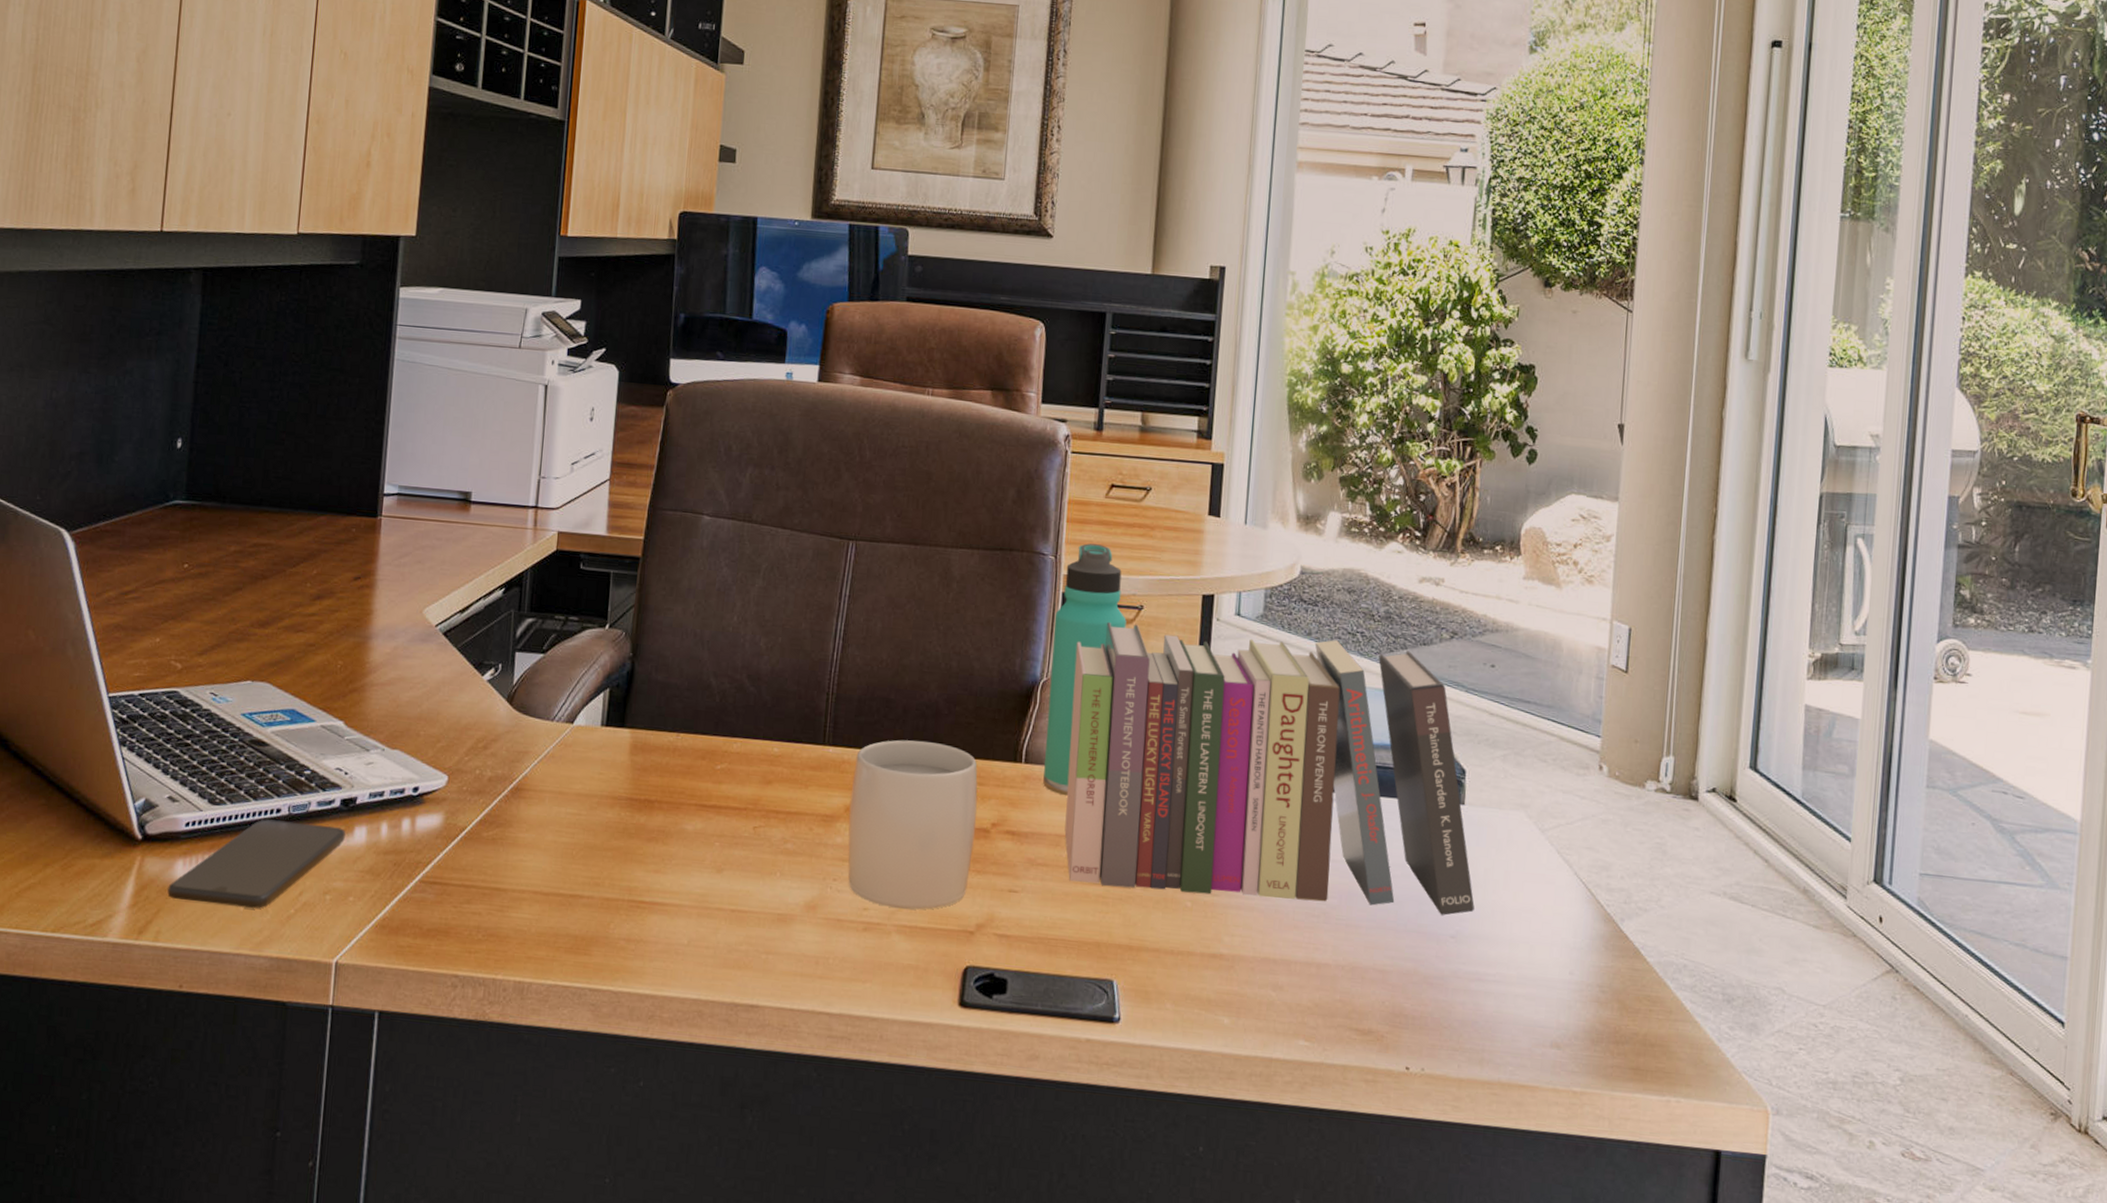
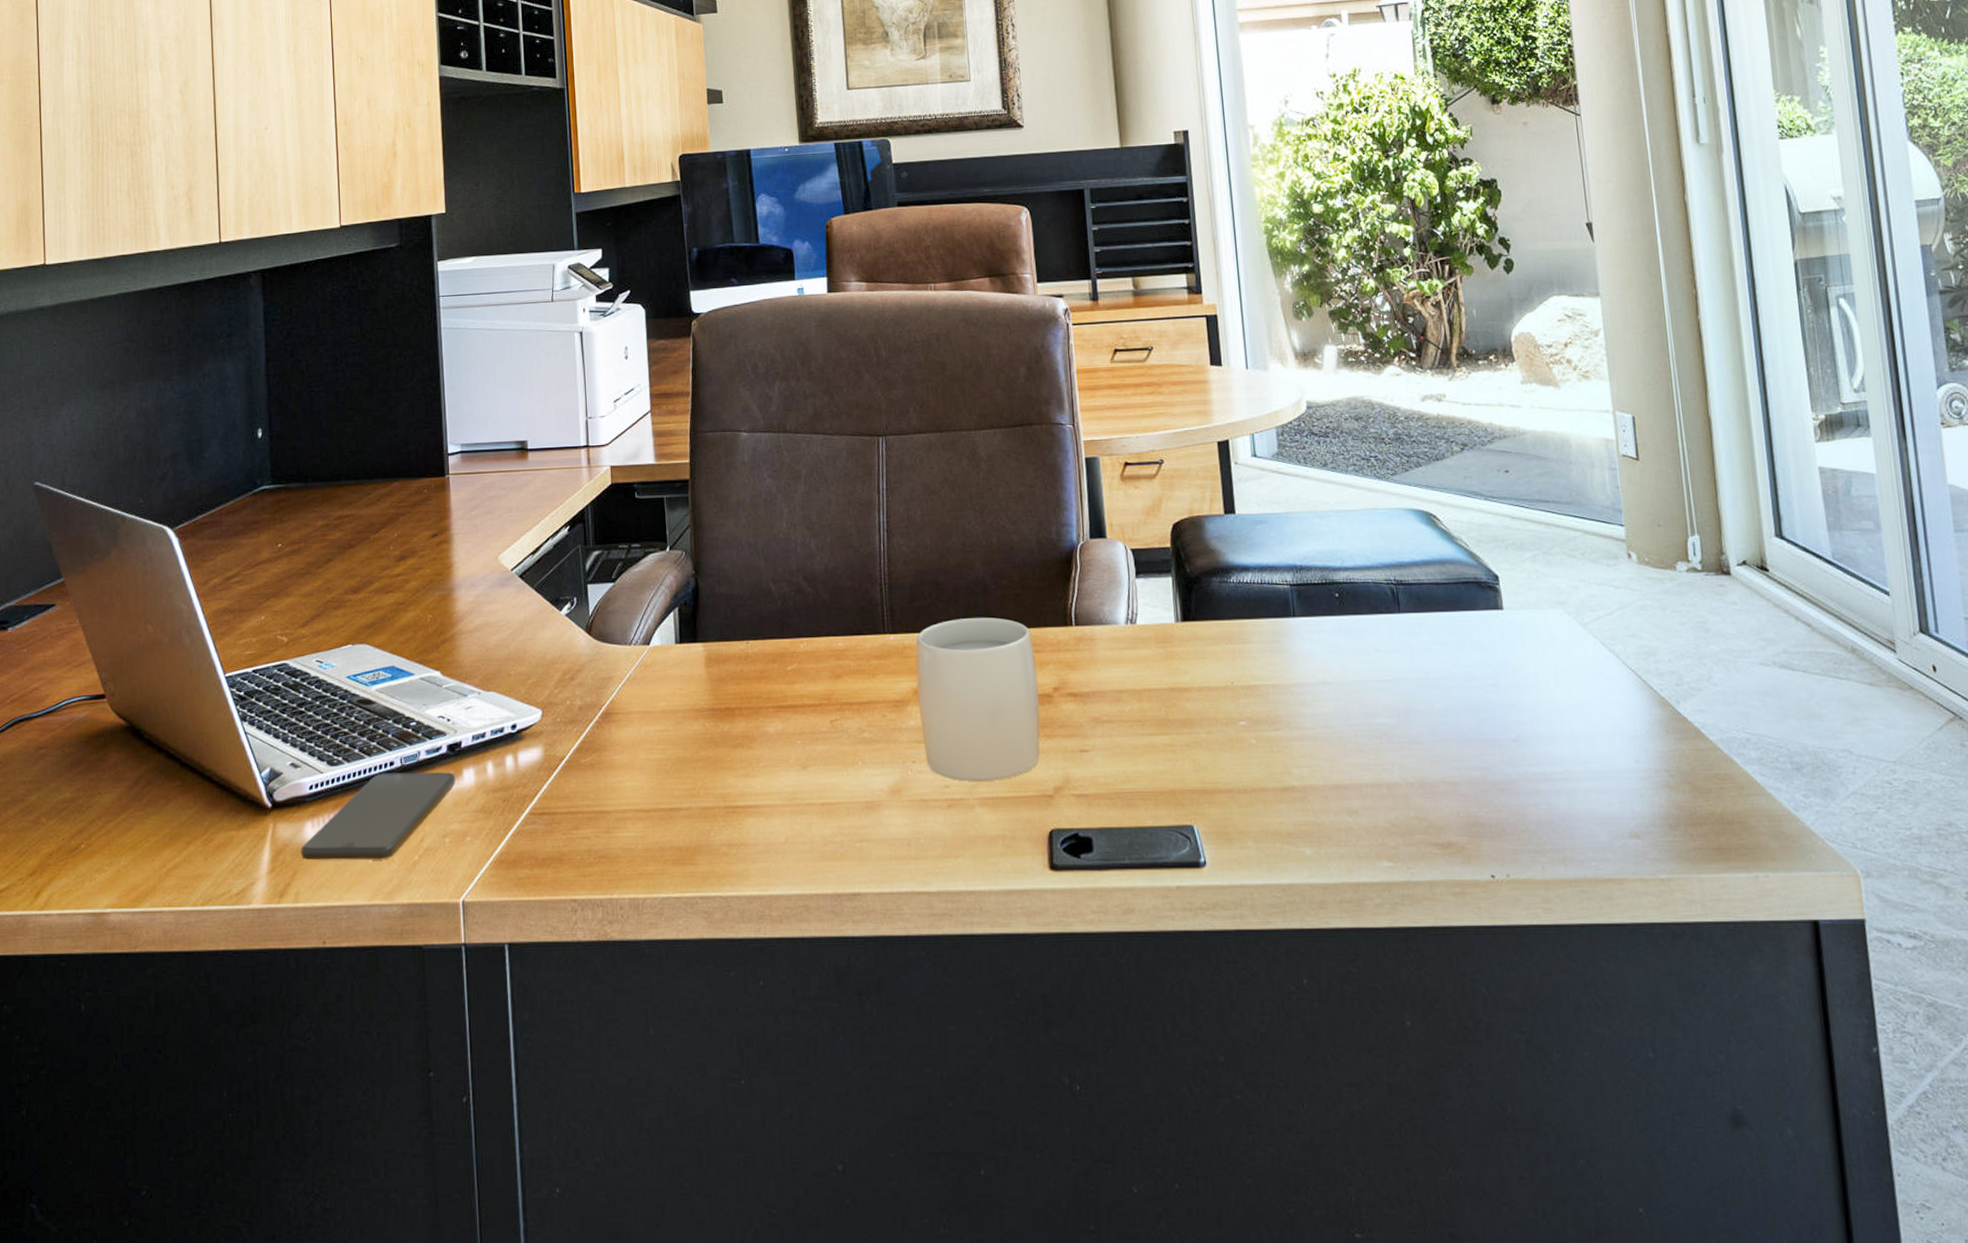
thermos bottle: present [1043,543,1127,796] -> none [1081,407,1150,652]
books: present [1064,623,1475,916] -> none [1106,467,1531,735]

